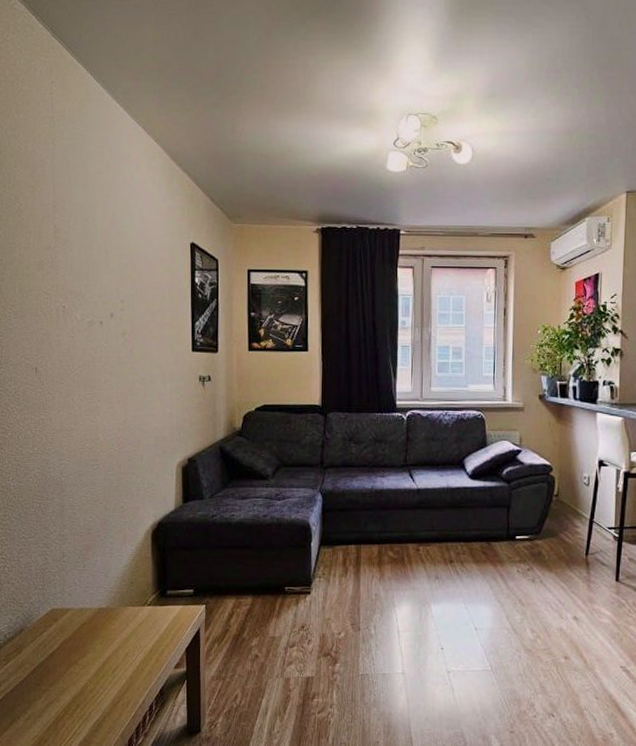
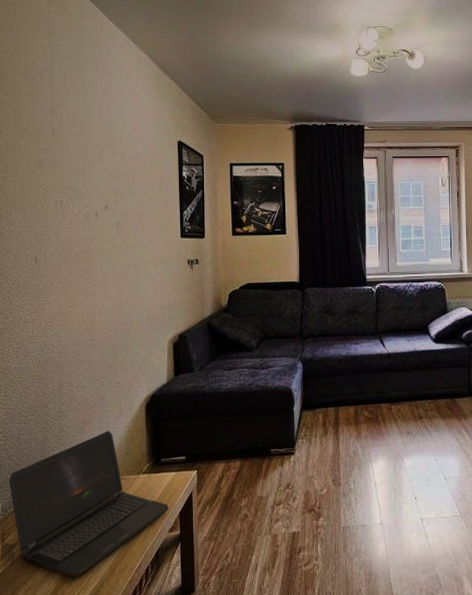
laptop computer: none [8,558,175,710] -> present [8,431,169,578]

